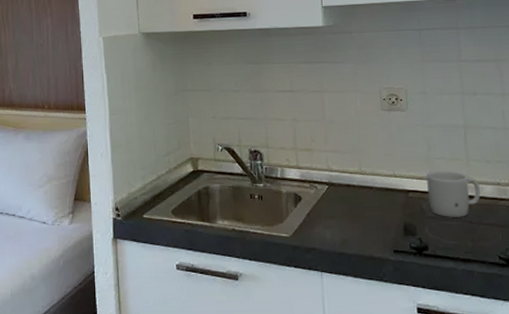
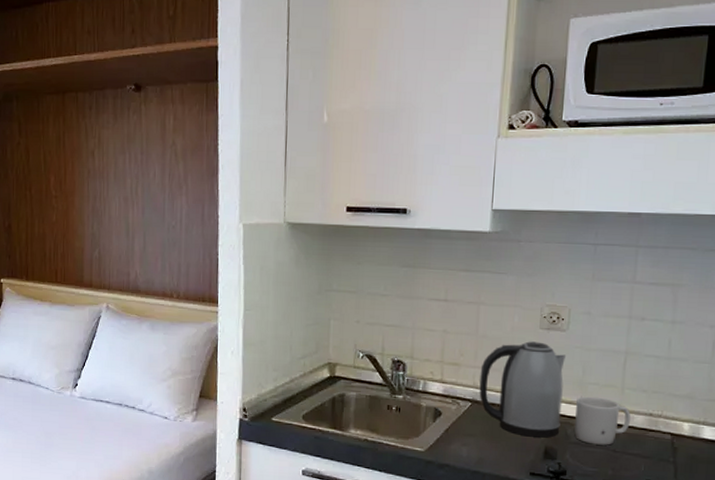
kettle: none [332,123,415,215] -> present [479,341,567,438]

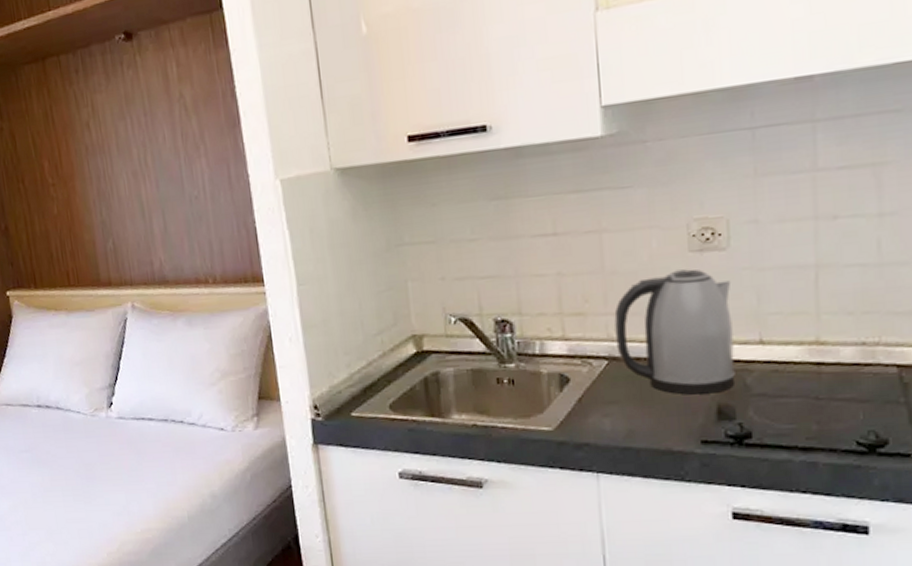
mug: present [574,396,631,445] -> none [754,330,835,394]

